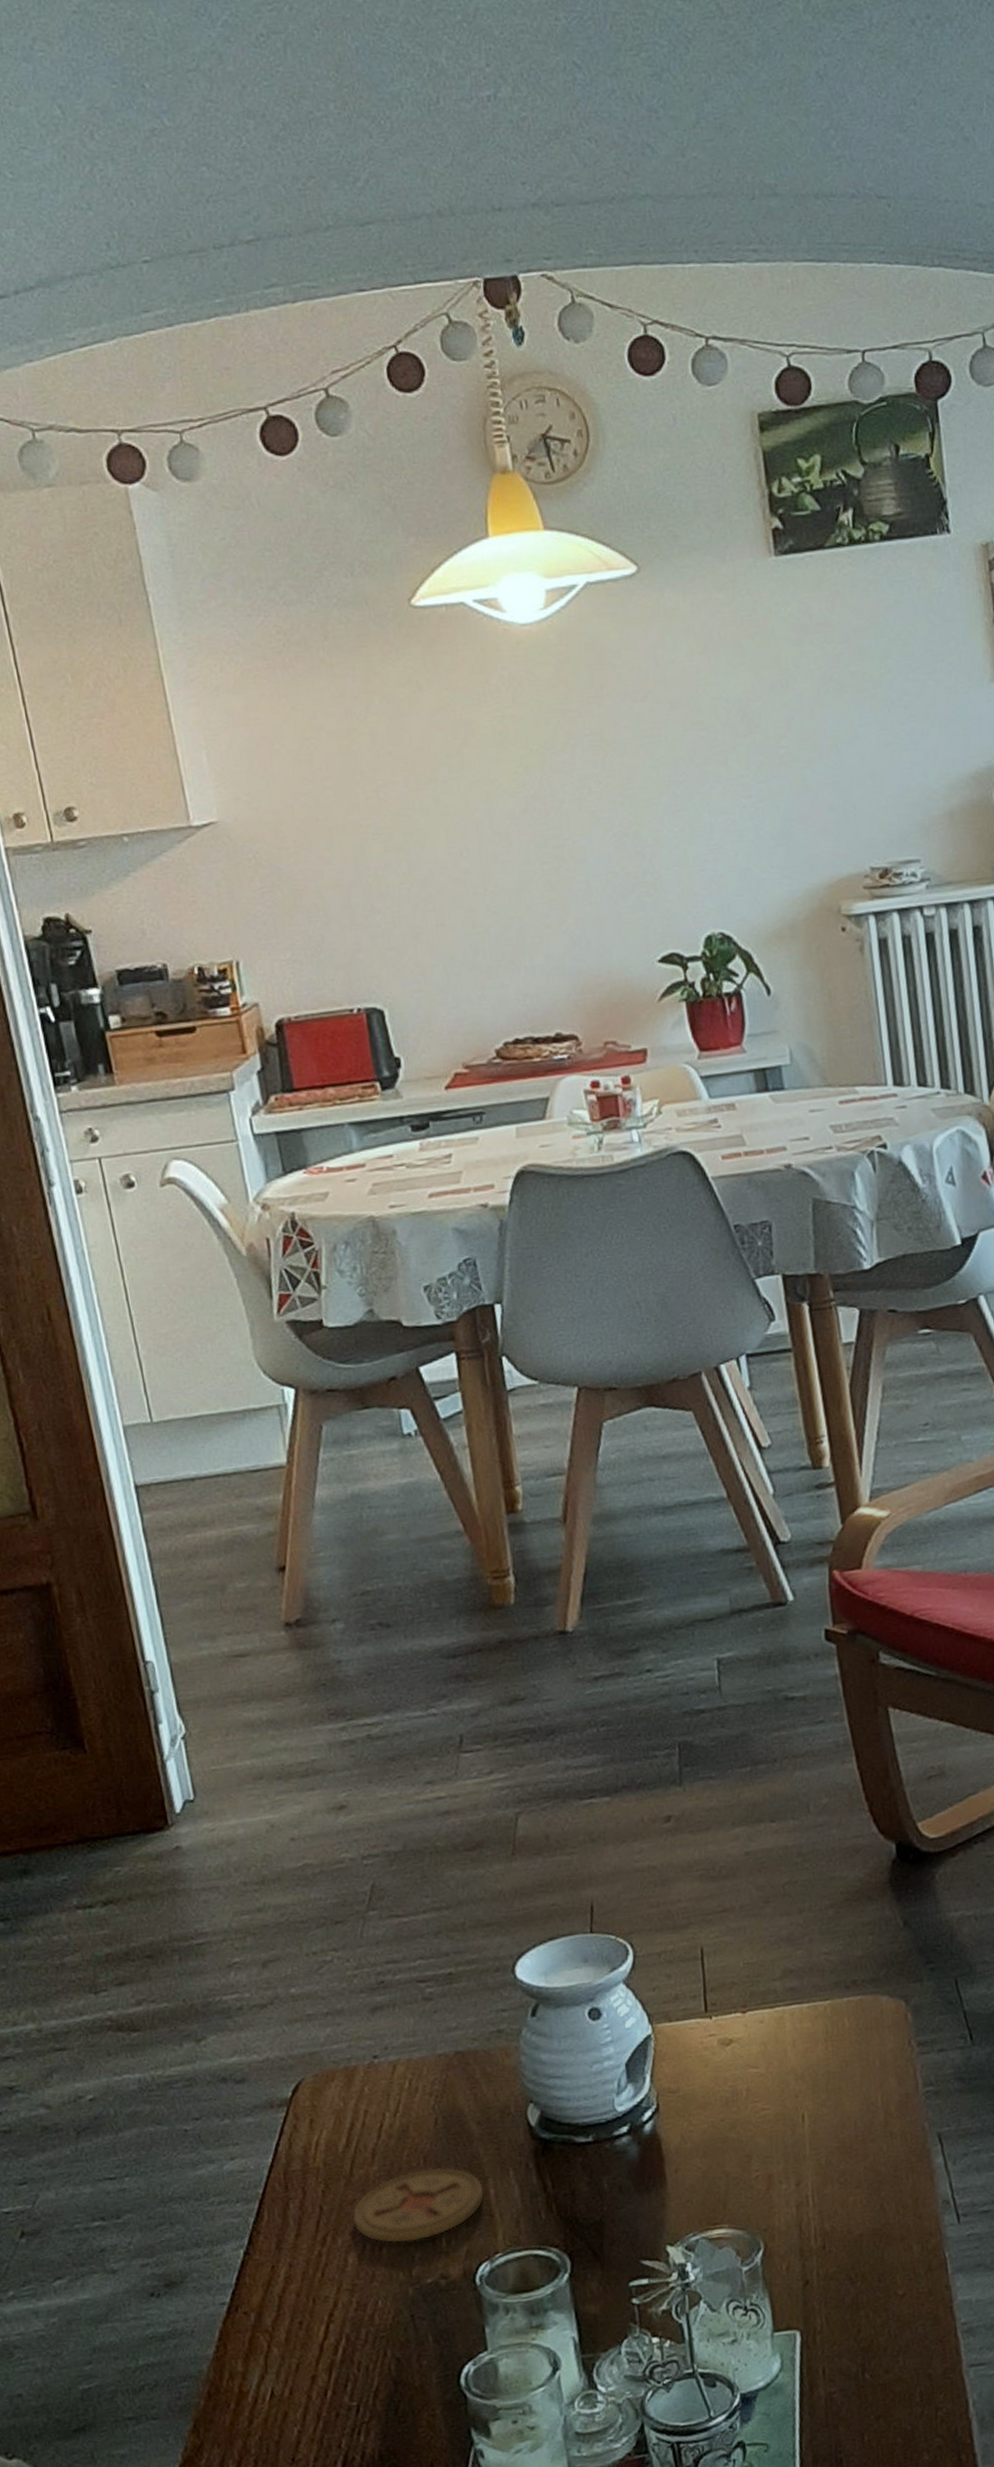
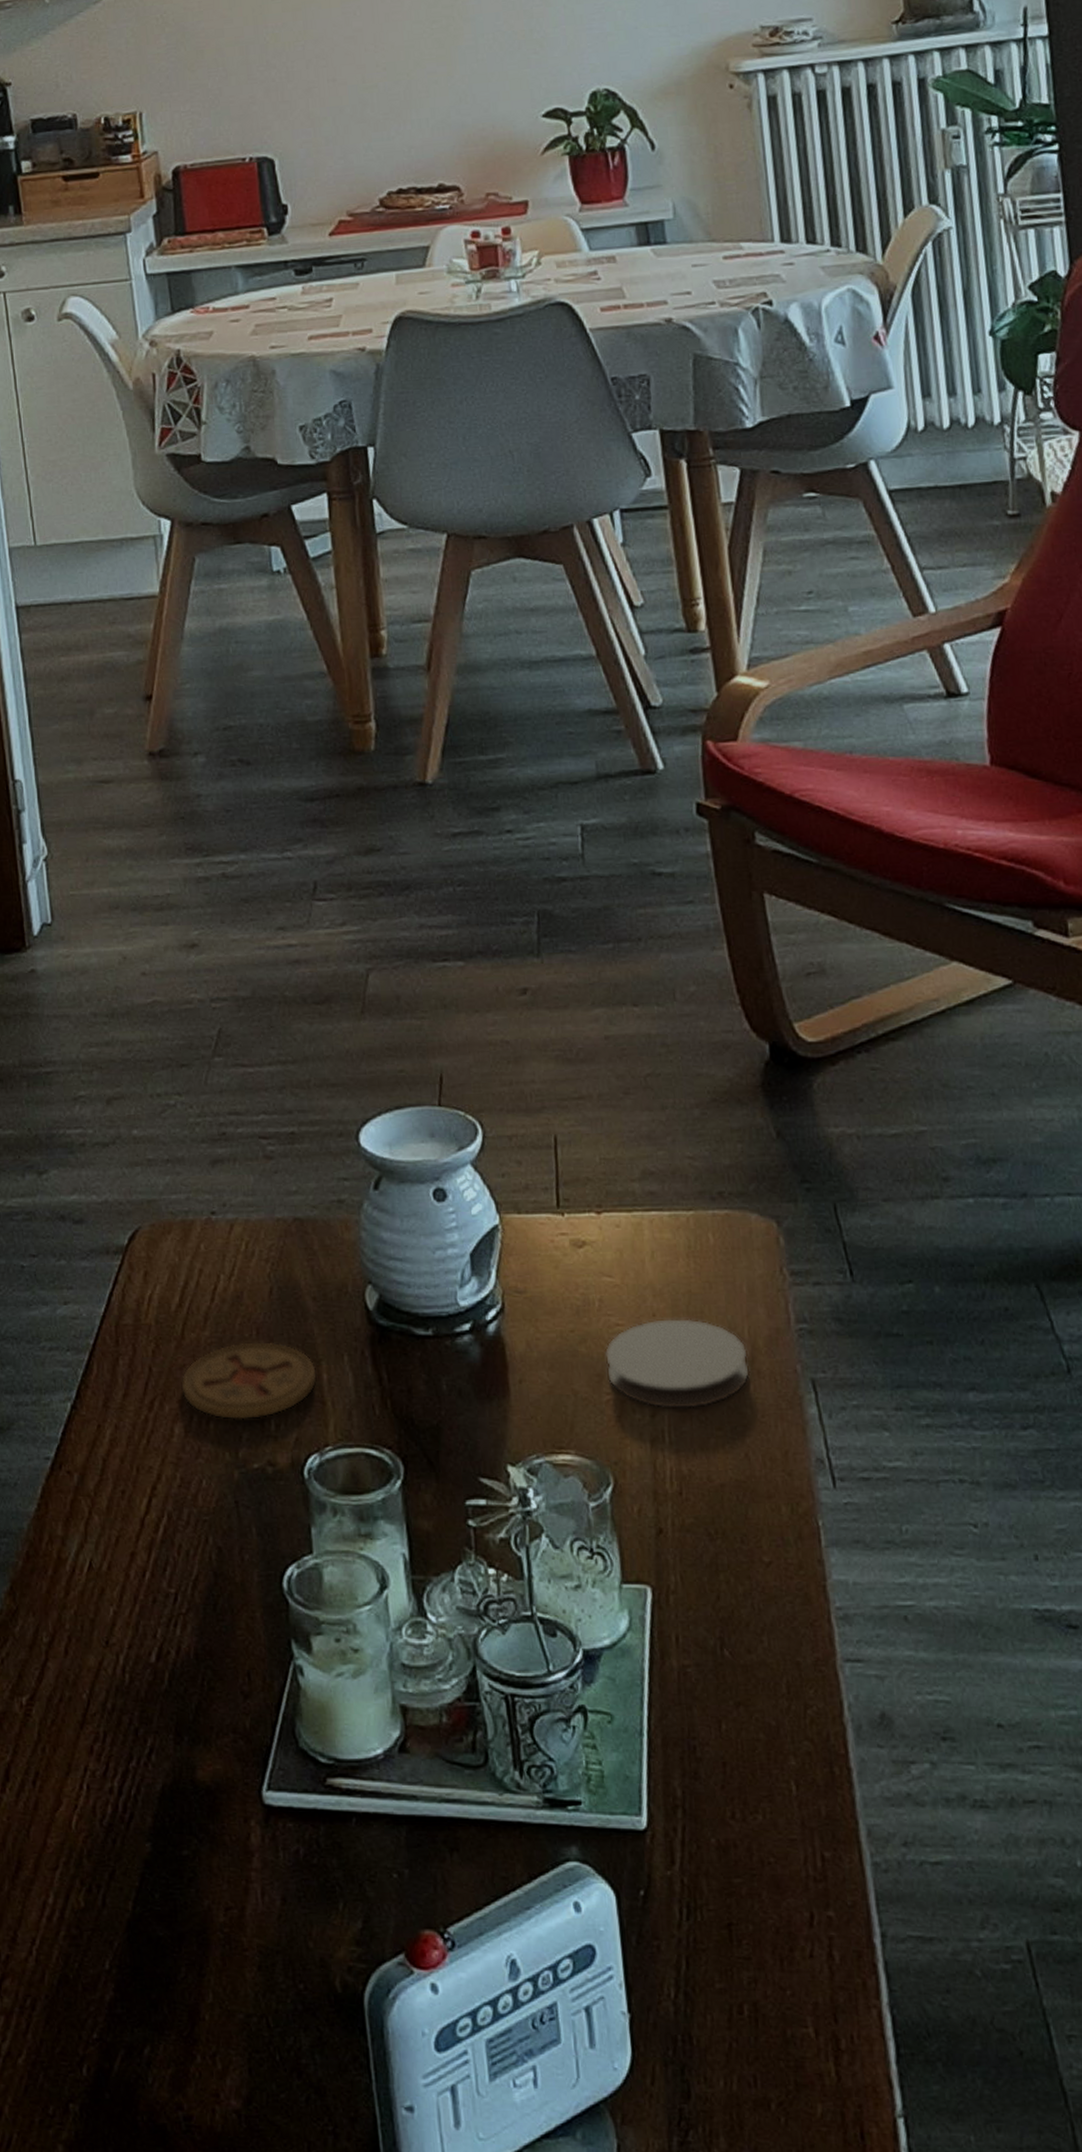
coaster: none [752,2095,883,2177] -> present [604,1317,750,1410]

